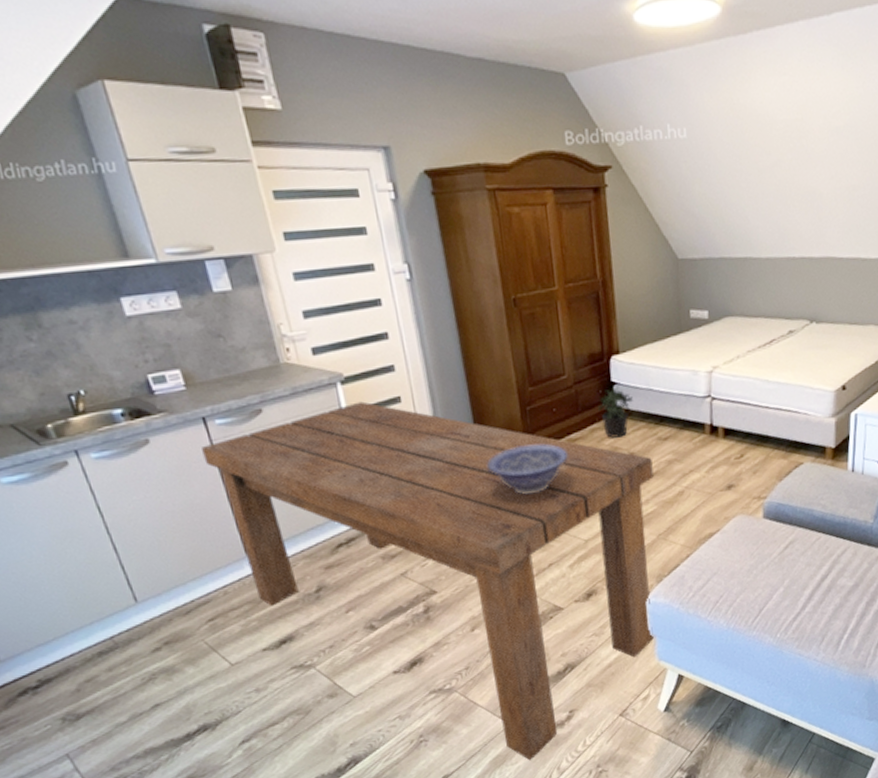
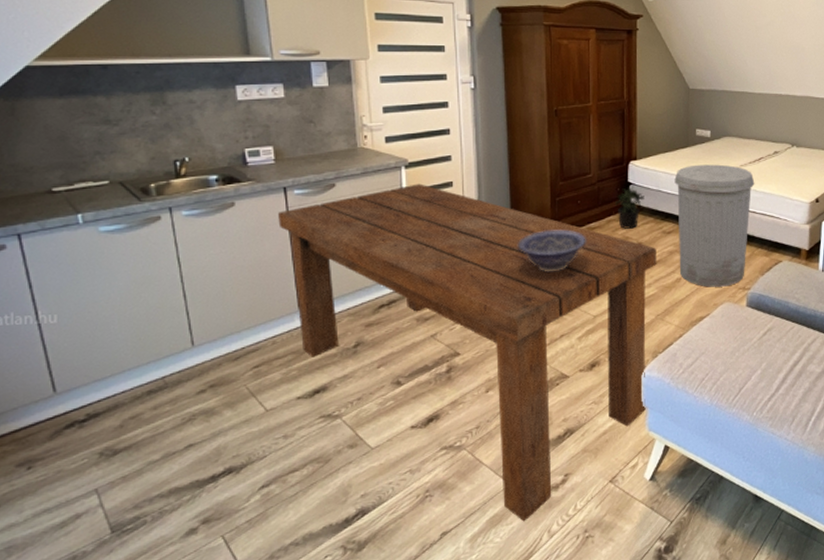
trash can: none [667,351,767,499] -> present [674,164,755,287]

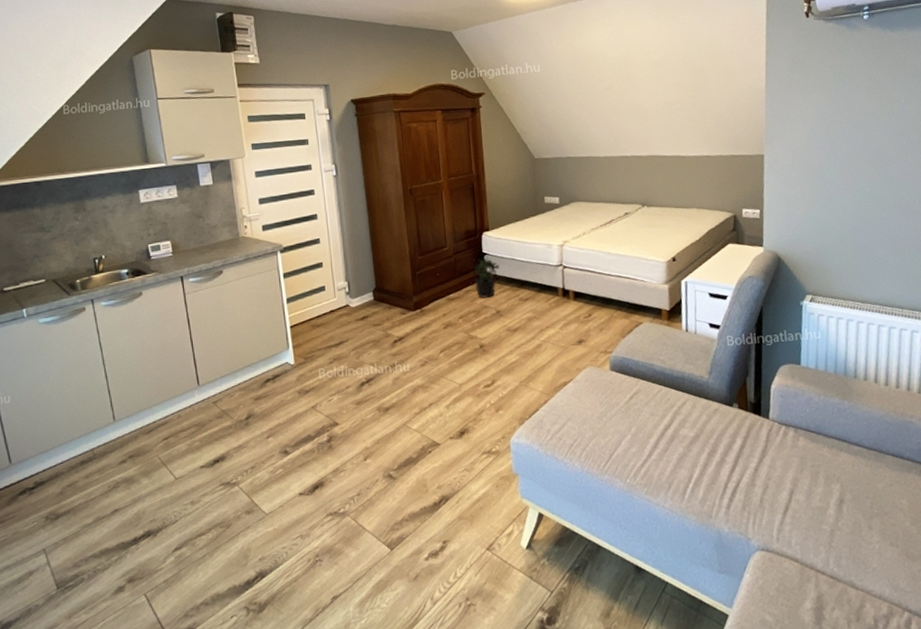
dining table: present [278,183,657,522] -> none [177,266,517,588]
decorative bowl: present [517,230,586,272] -> none [383,302,447,343]
trash can: present [674,164,755,287] -> none [527,229,608,352]

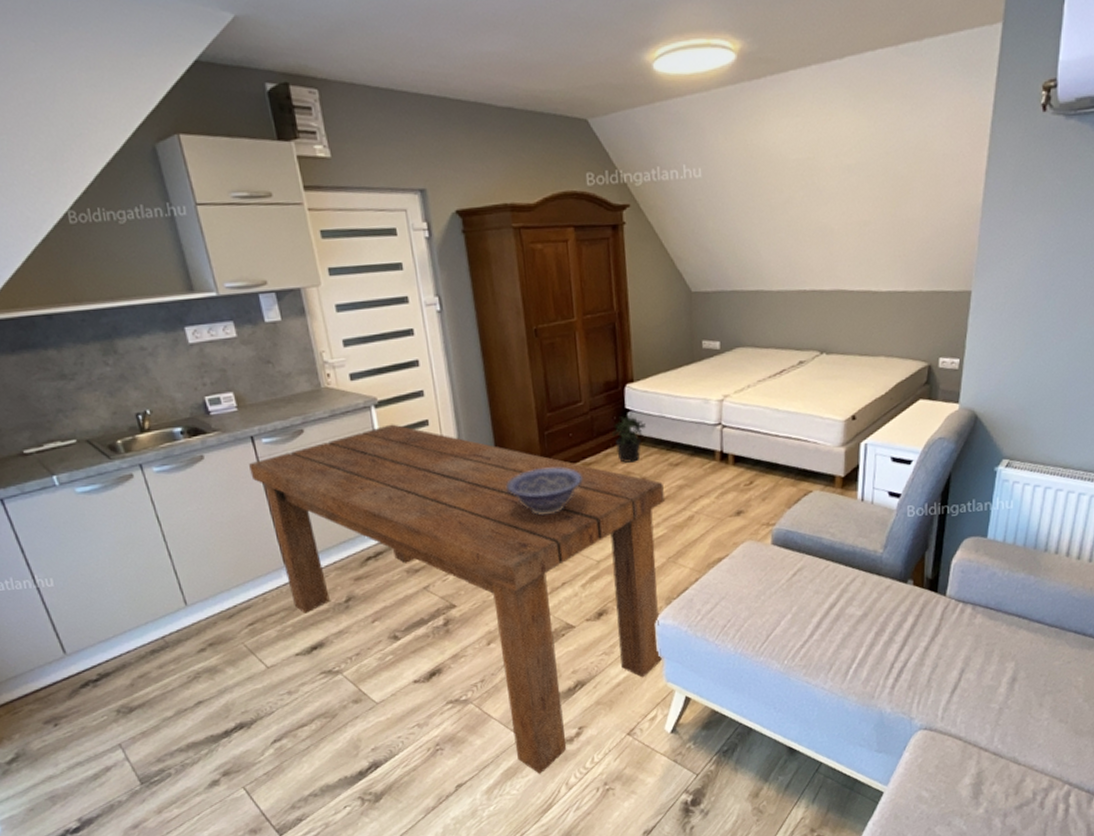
dining table: none [177,266,517,588] -> present [249,424,664,774]
decorative bowl: none [383,302,447,343] -> present [505,467,583,515]

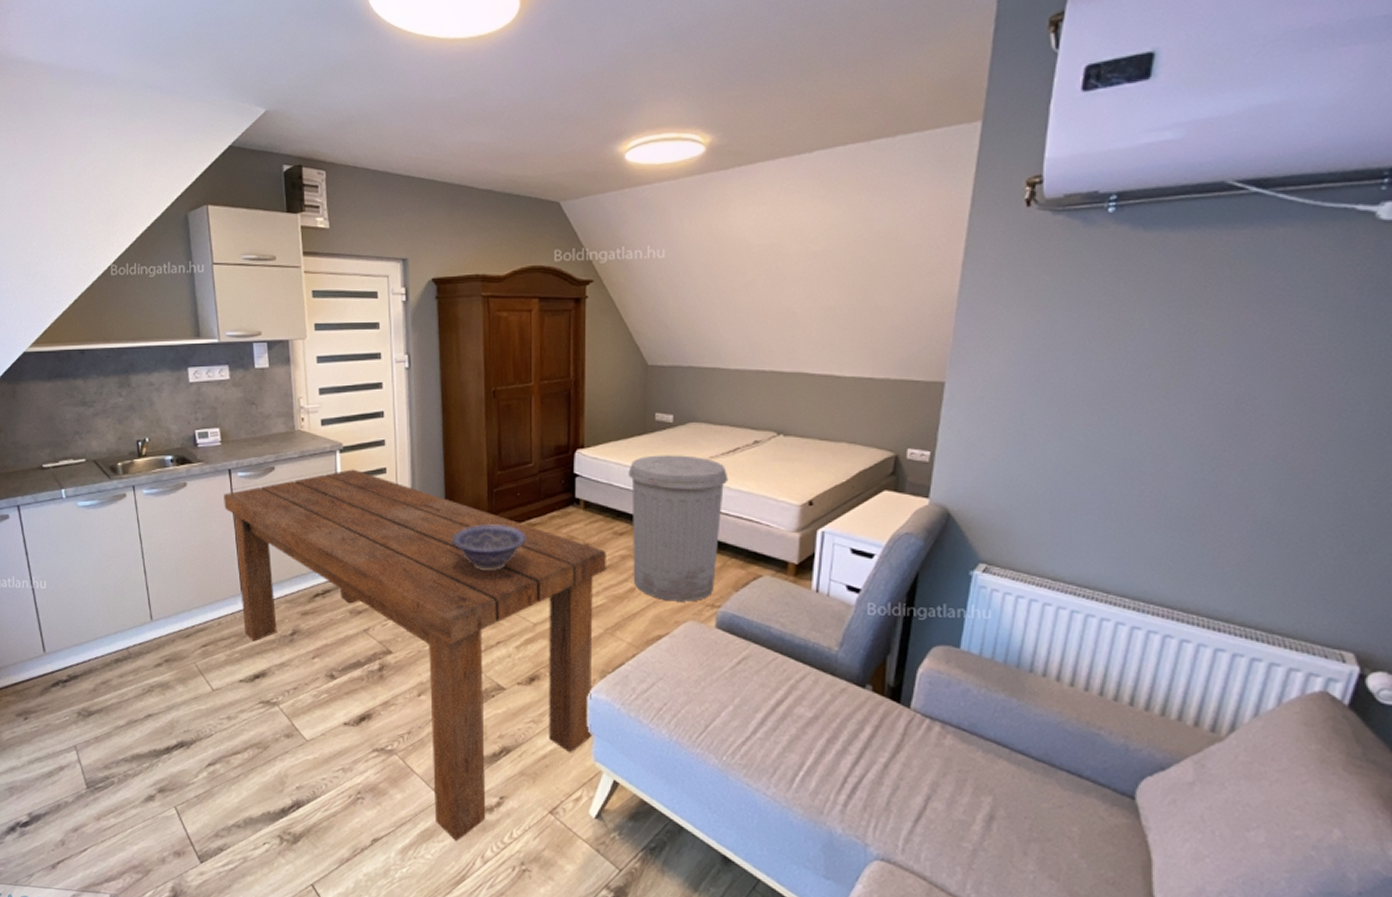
potted plant: present [612,412,646,463] -> none [559,478,593,527]
trash can: none [679,381,777,525] -> present [628,455,728,602]

